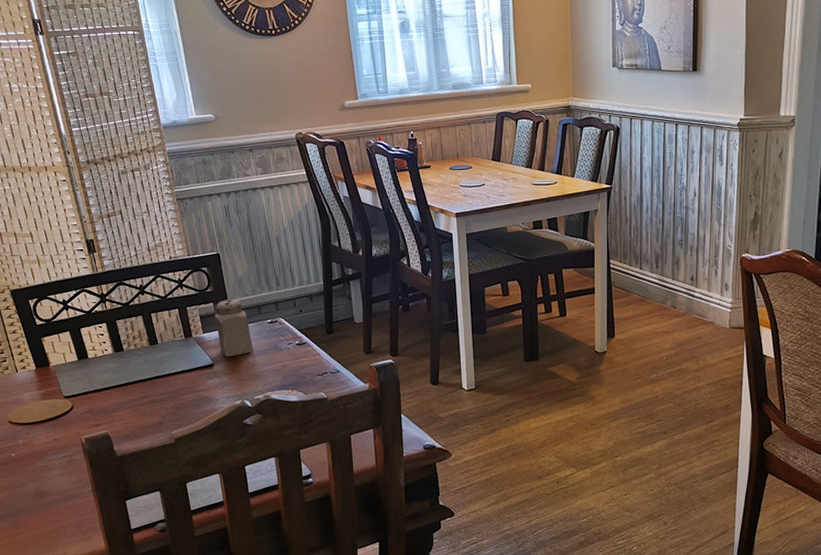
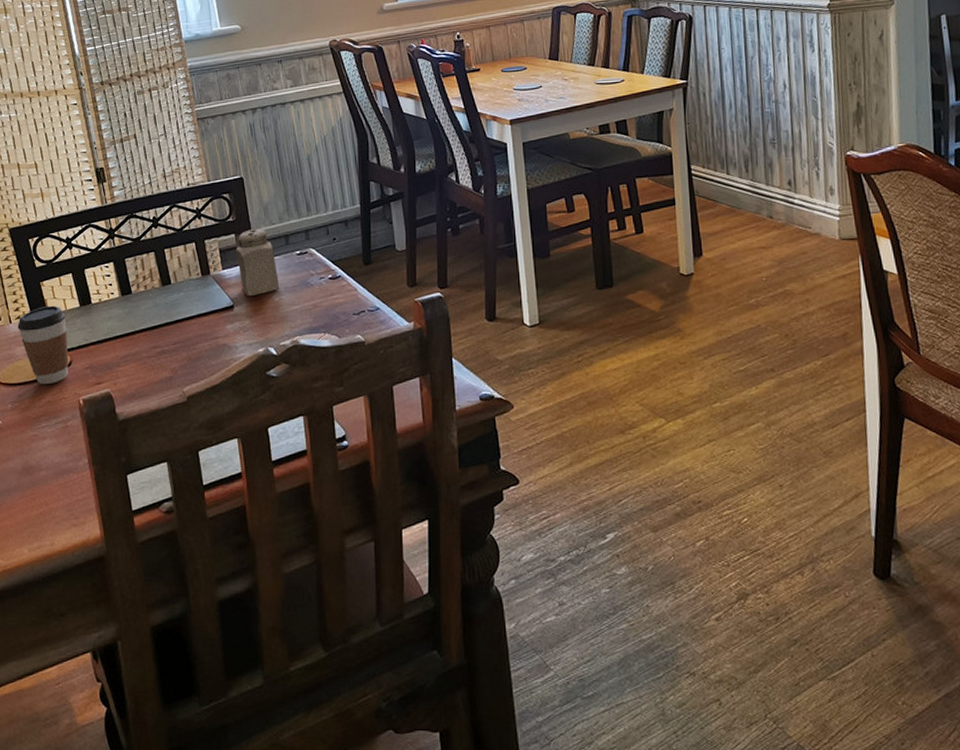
coffee cup: none [23,358,71,425] -> present [17,305,69,385]

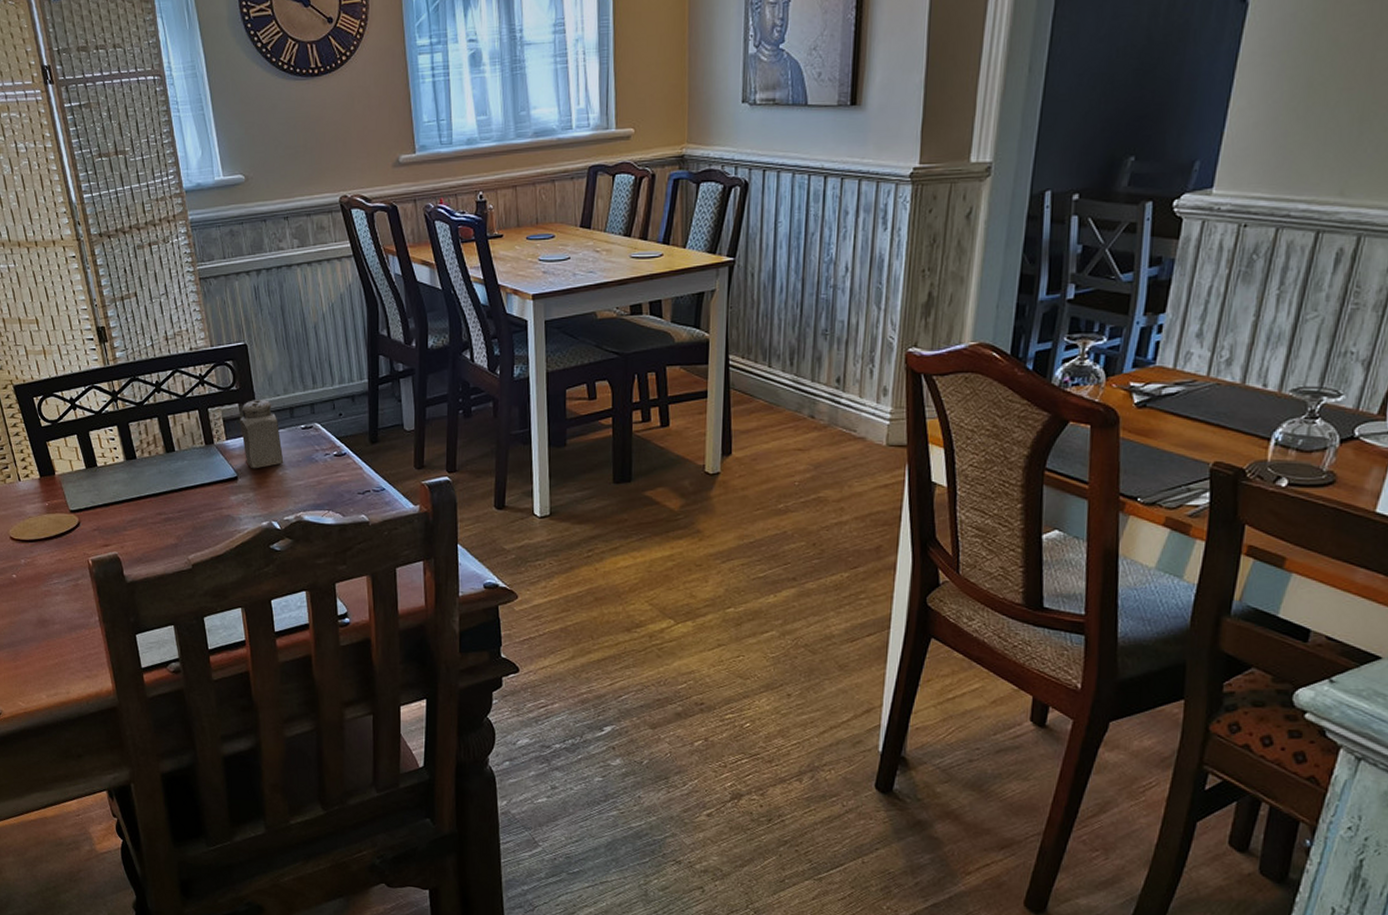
coffee cup: present [17,305,69,385] -> none [26,465,77,544]

